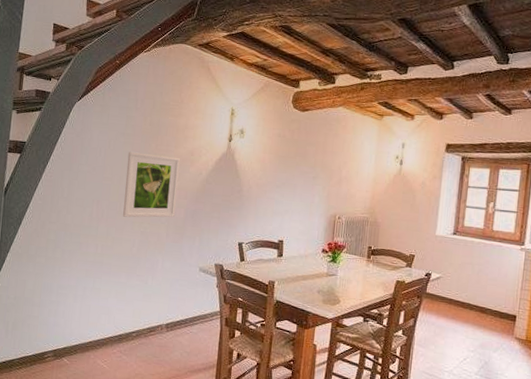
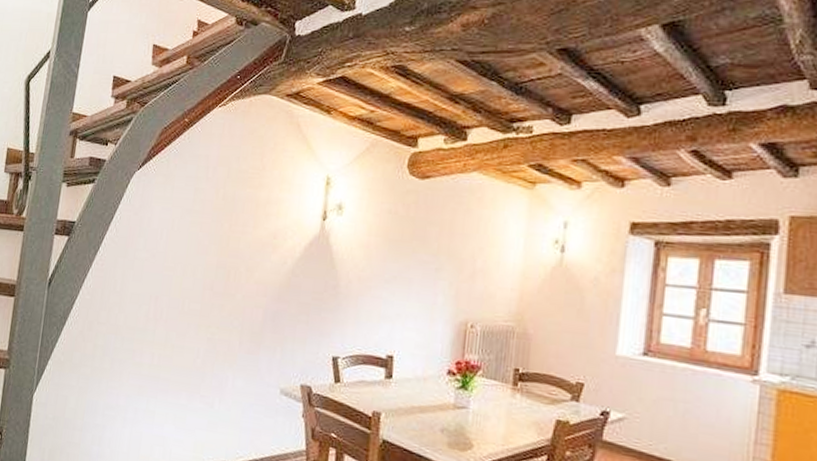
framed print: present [123,151,180,218] -> none [186,233,259,320]

